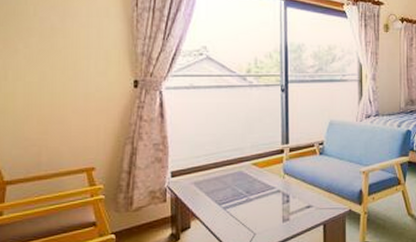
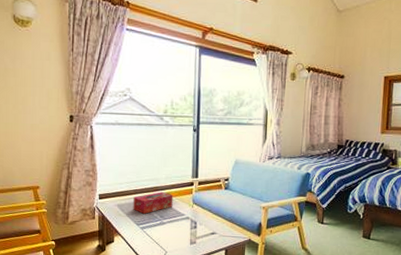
tissue box: none [213,163,261,191] -> present [133,191,173,214]

